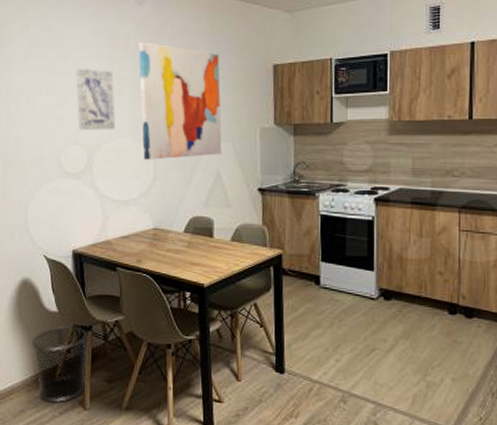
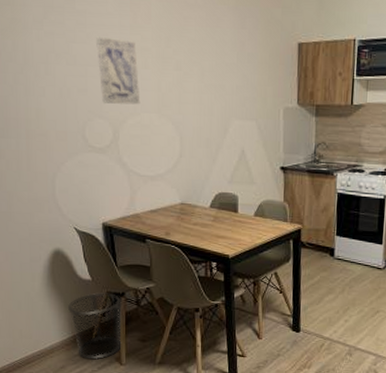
wall art: present [138,42,222,160] -> none [161,11,247,137]

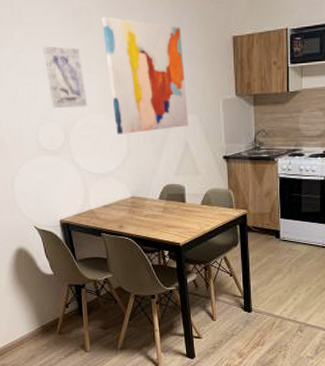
waste bin: present [67,293,122,360] -> none [33,285,85,348]
wall art: none [161,11,247,137] -> present [101,16,189,134]

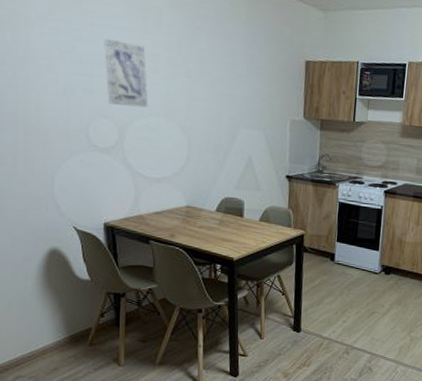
wall art: present [101,16,189,134] -> none [172,19,255,142]

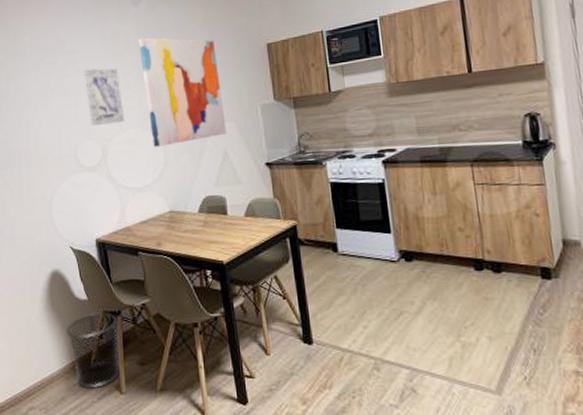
waste bin: none [63,293,121,361] -> present [65,312,121,389]
wall art: none [172,19,255,142] -> present [138,37,227,147]

